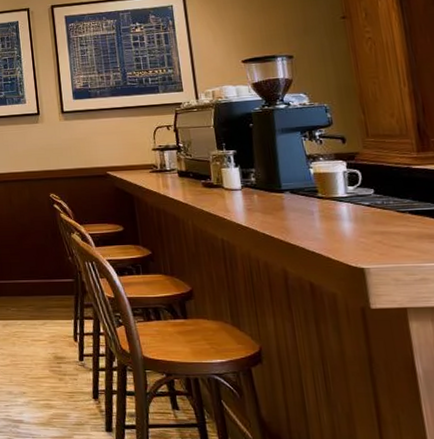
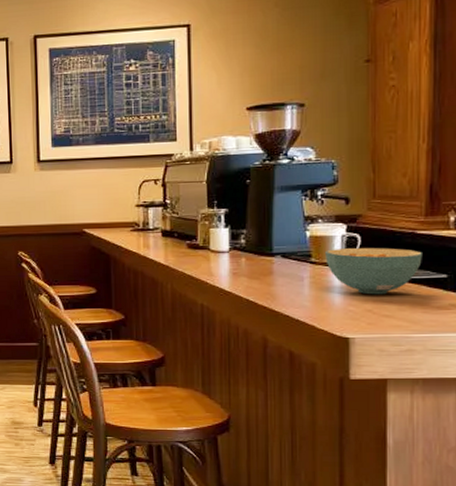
cereal bowl: none [330,182,422,227] -> present [325,248,422,295]

